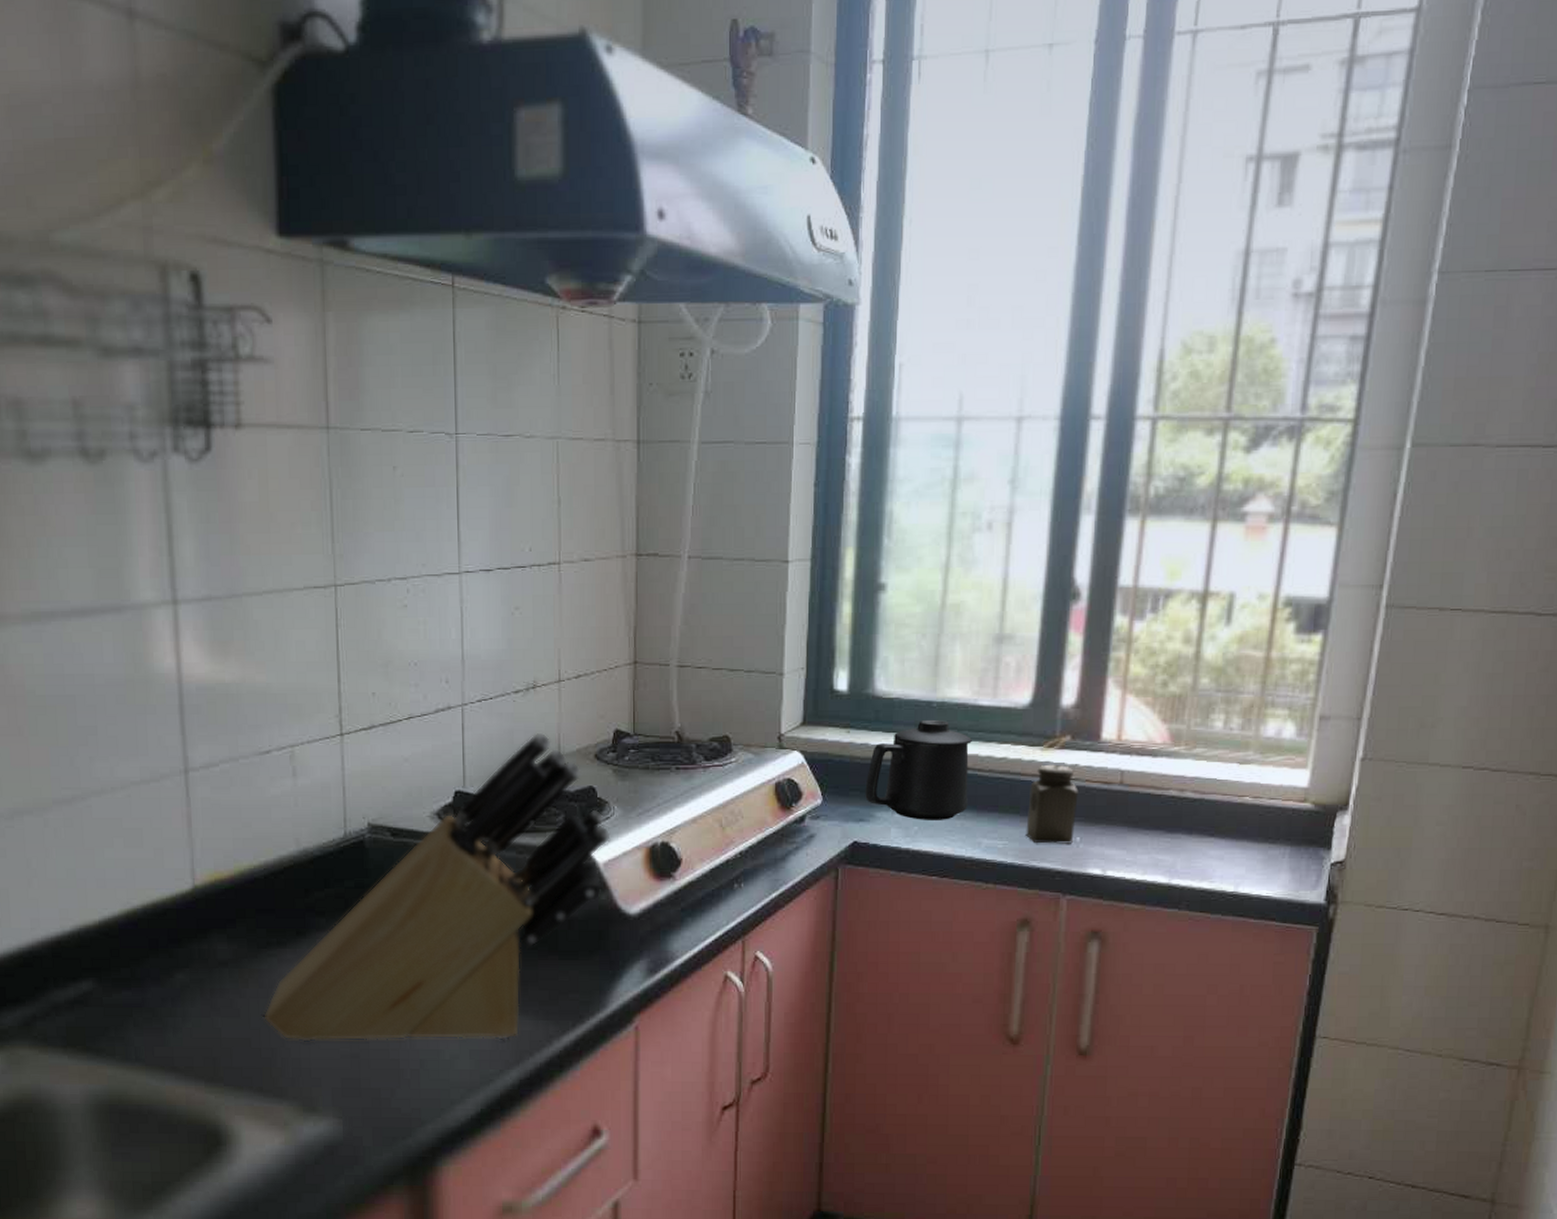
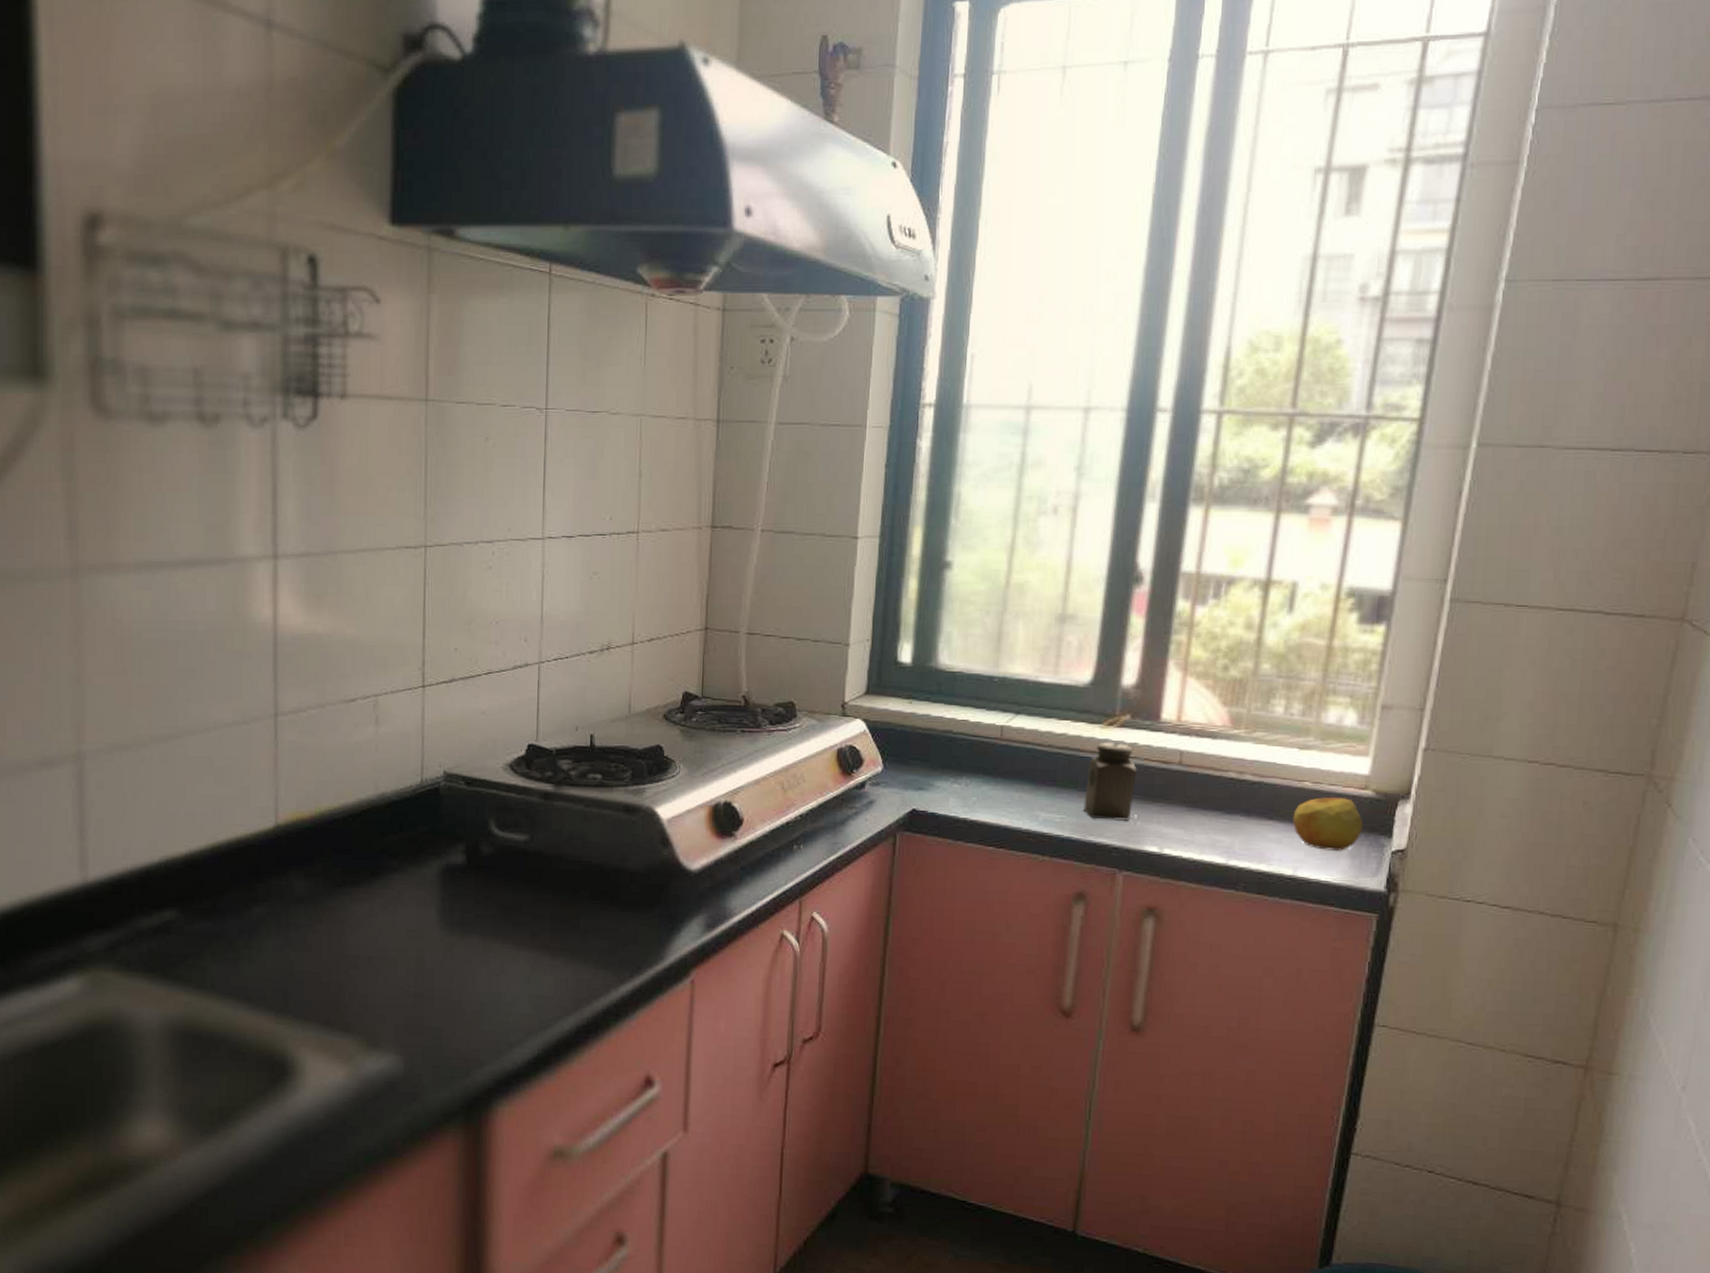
knife block: present [263,732,611,1042] -> none [334,691,676,987]
mug: present [865,720,972,820] -> none [925,694,1032,792]
apple: none [1233,812,1303,865] -> present [1292,797,1364,851]

